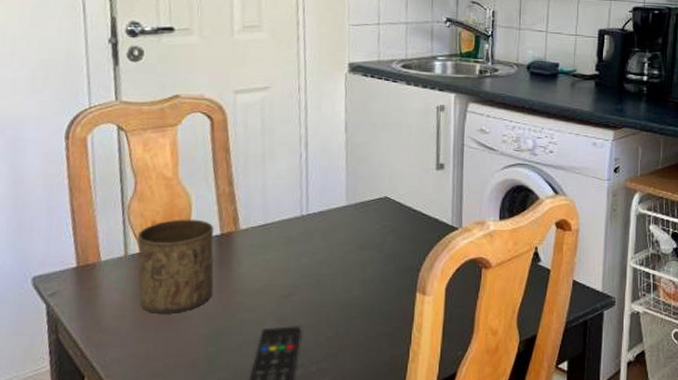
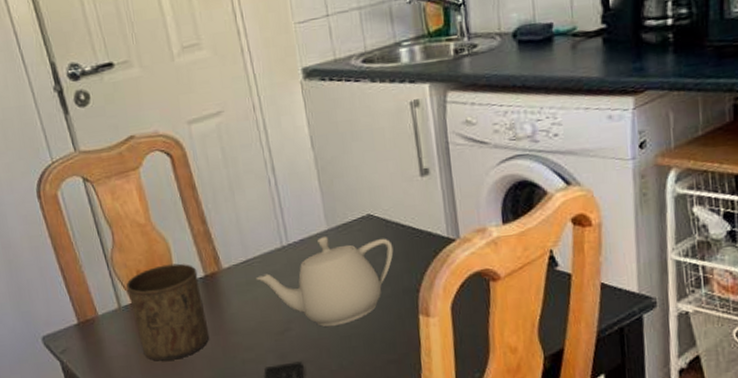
teapot: none [271,212,403,296] -> present [256,237,394,327]

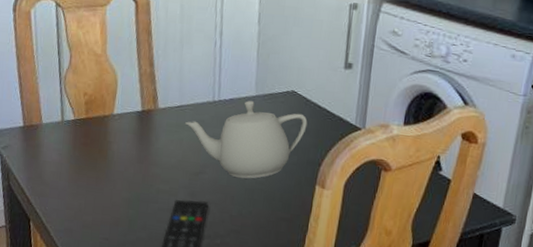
cup: present [126,263,209,361] -> none [71,93,136,177]

